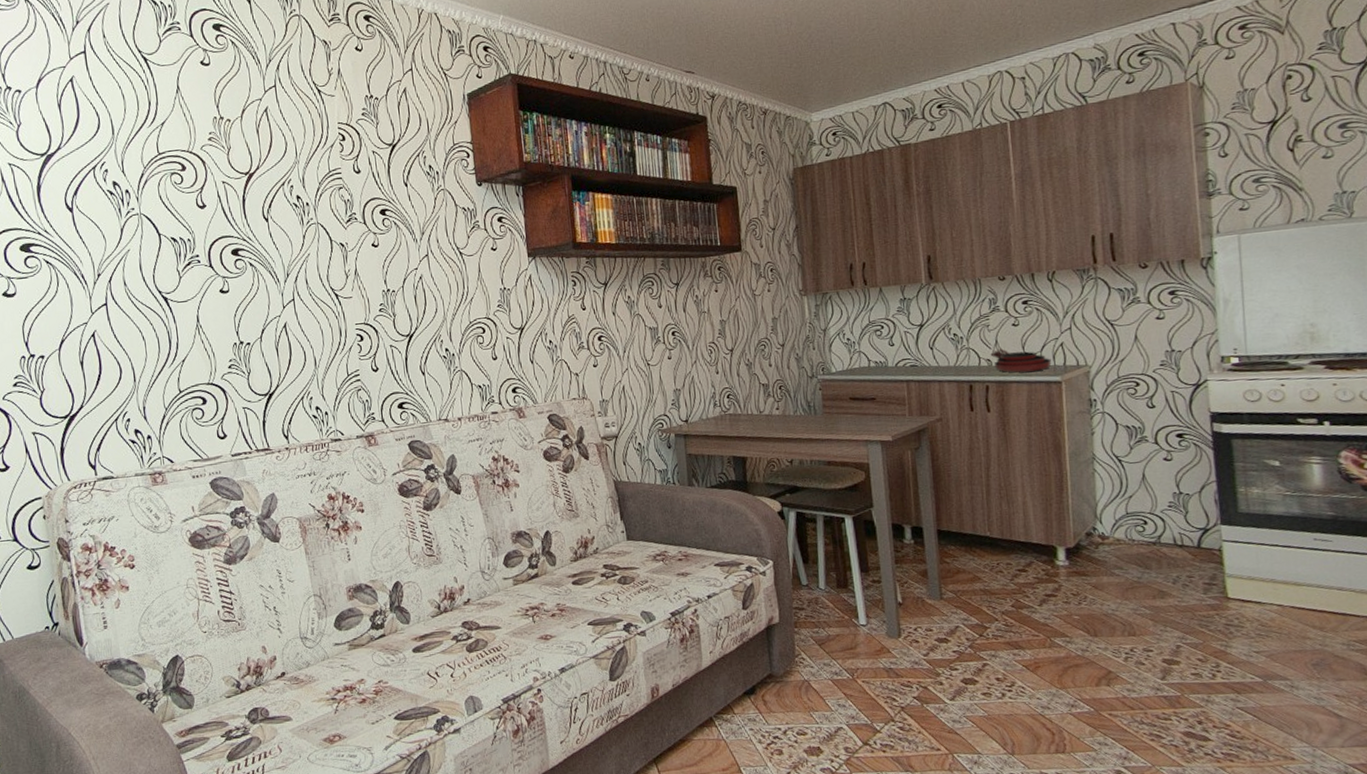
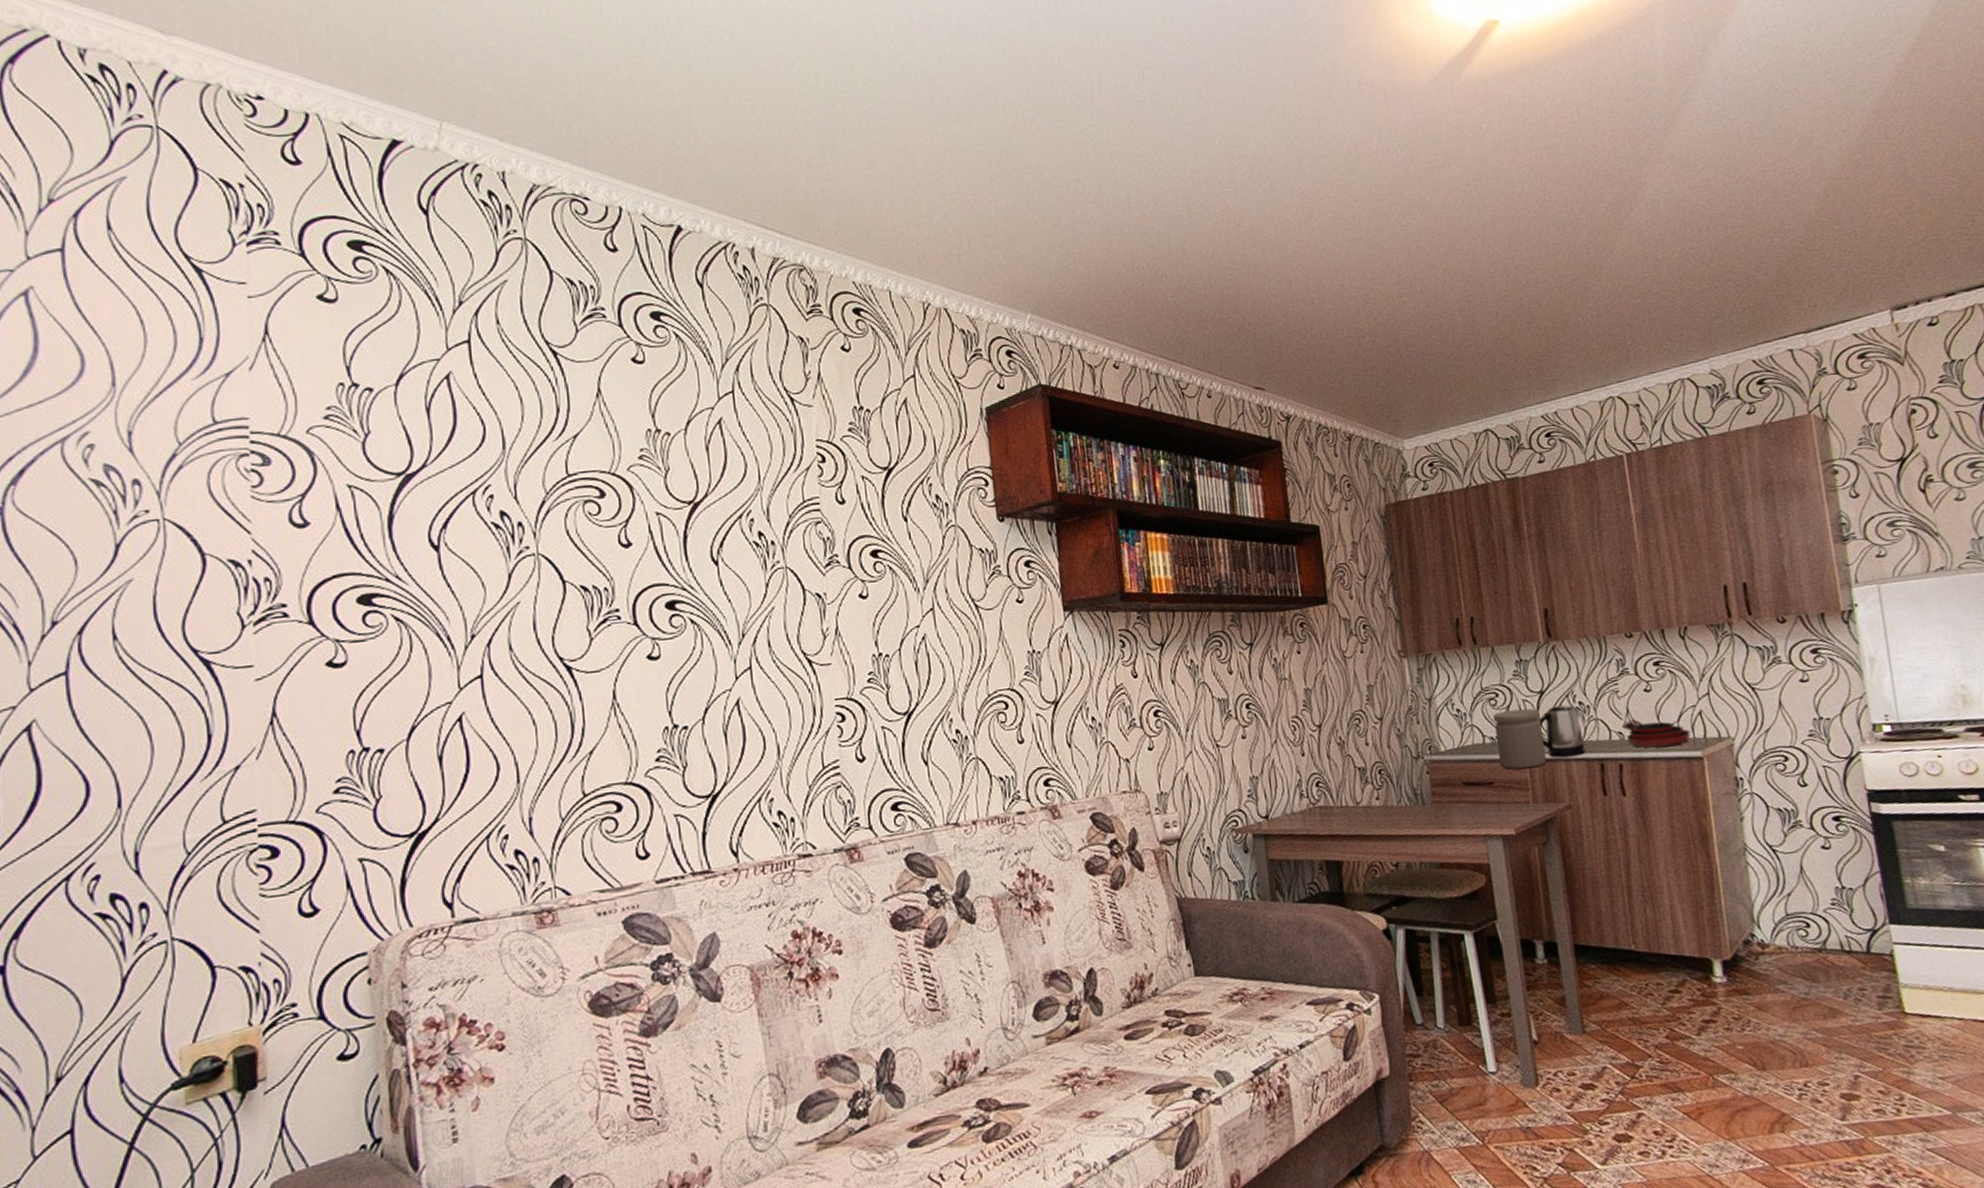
jar: none [877,338,922,389] -> present [1492,708,1547,770]
kettle: none [916,336,957,380] -> present [1537,705,1586,759]

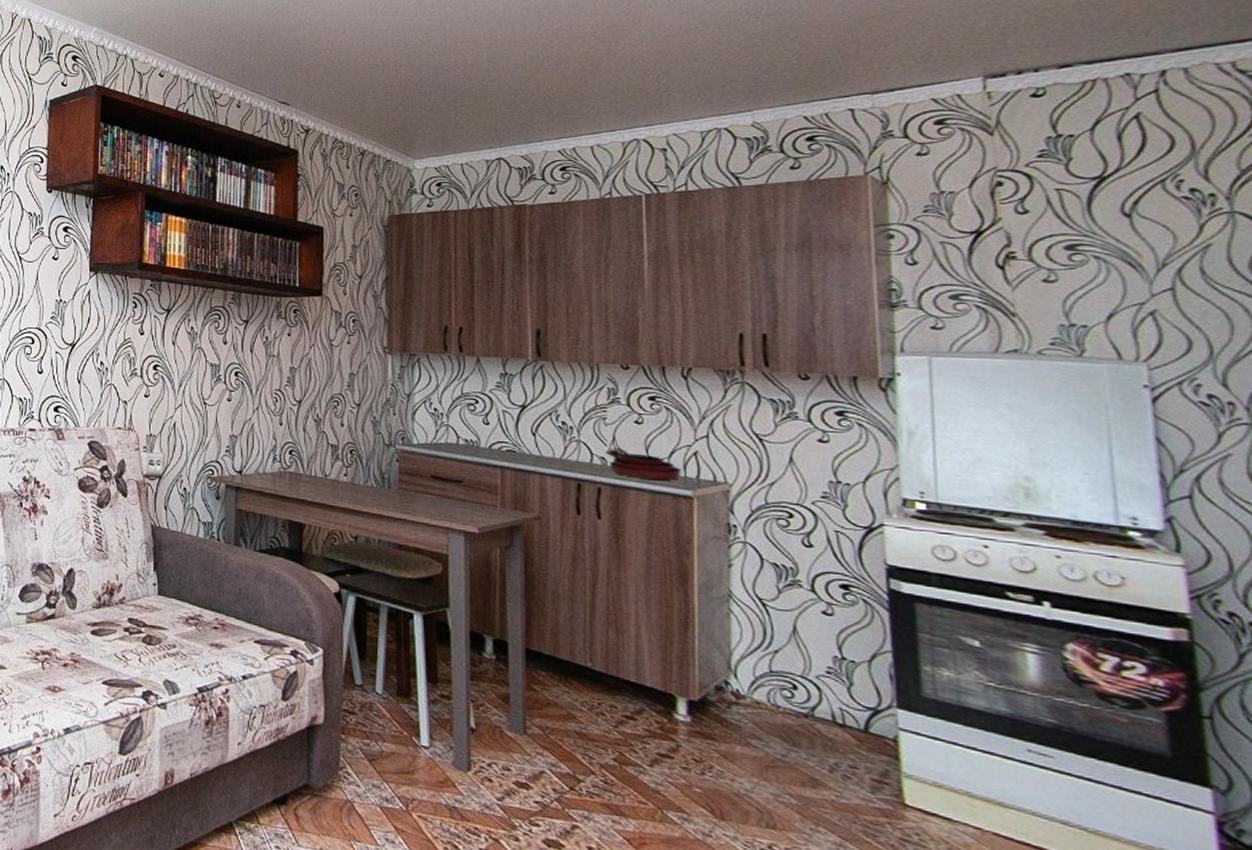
jar: present [1492,708,1547,770] -> none [469,417,520,475]
kettle: present [1537,705,1586,759] -> none [516,421,563,472]

